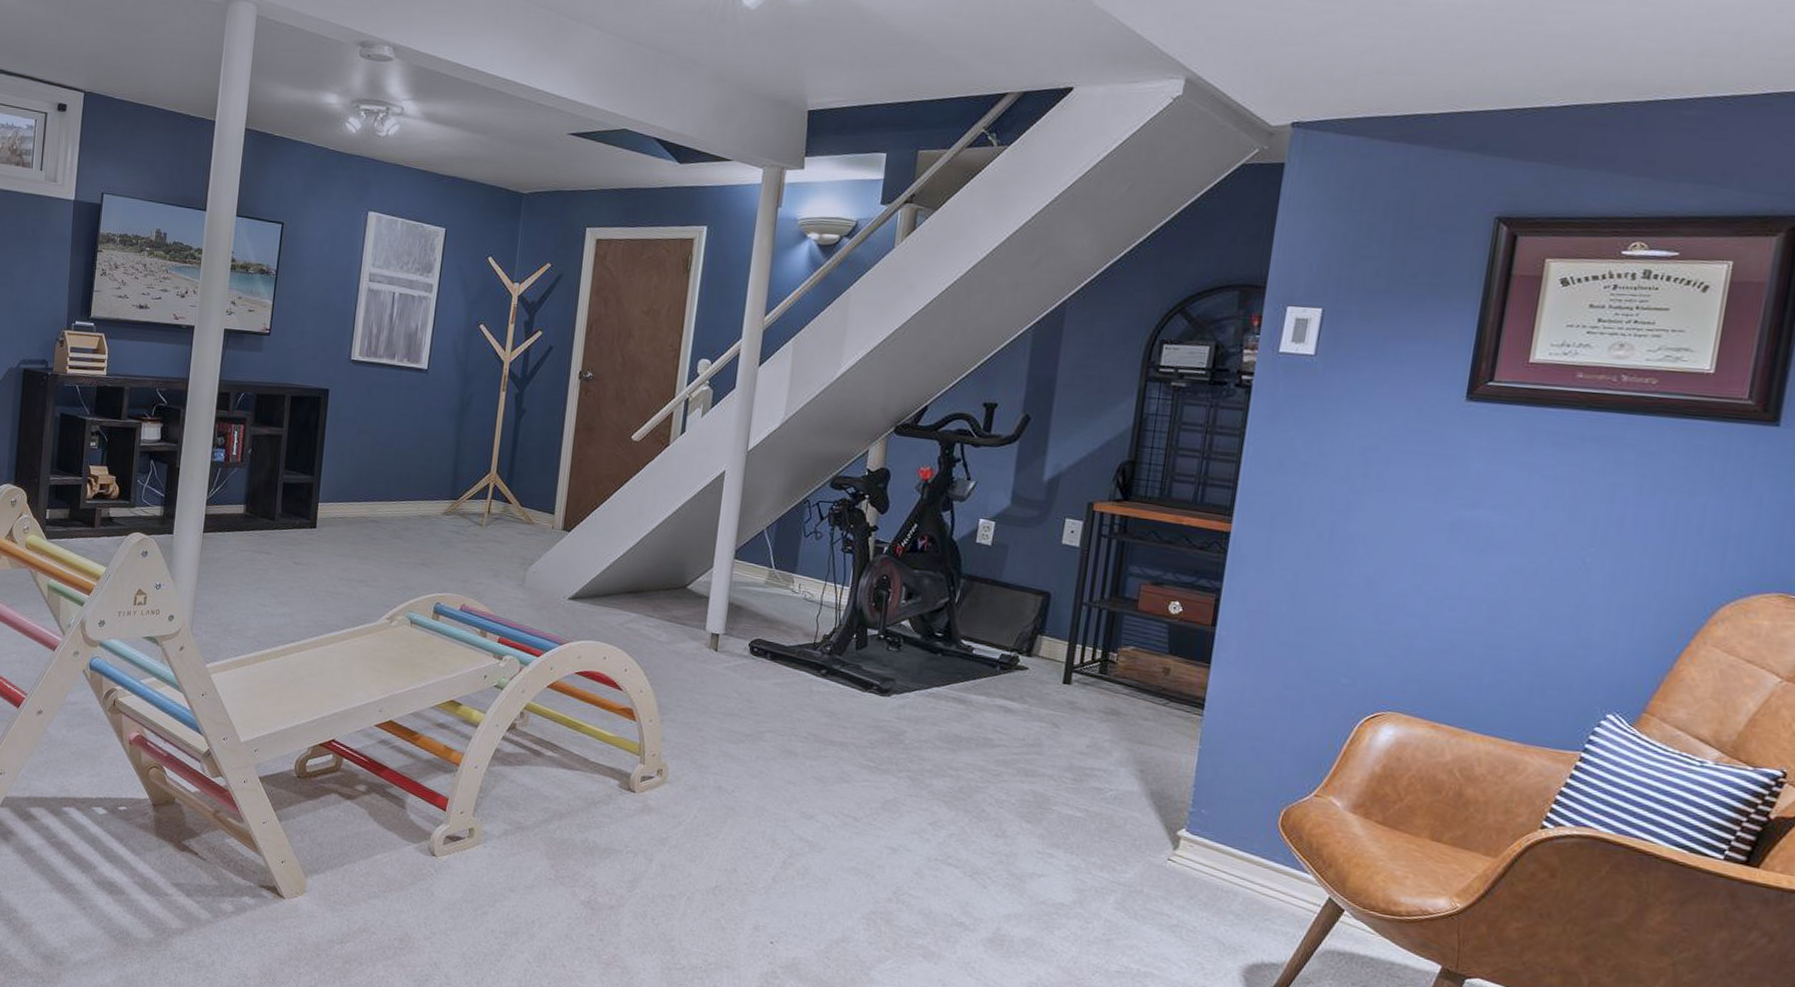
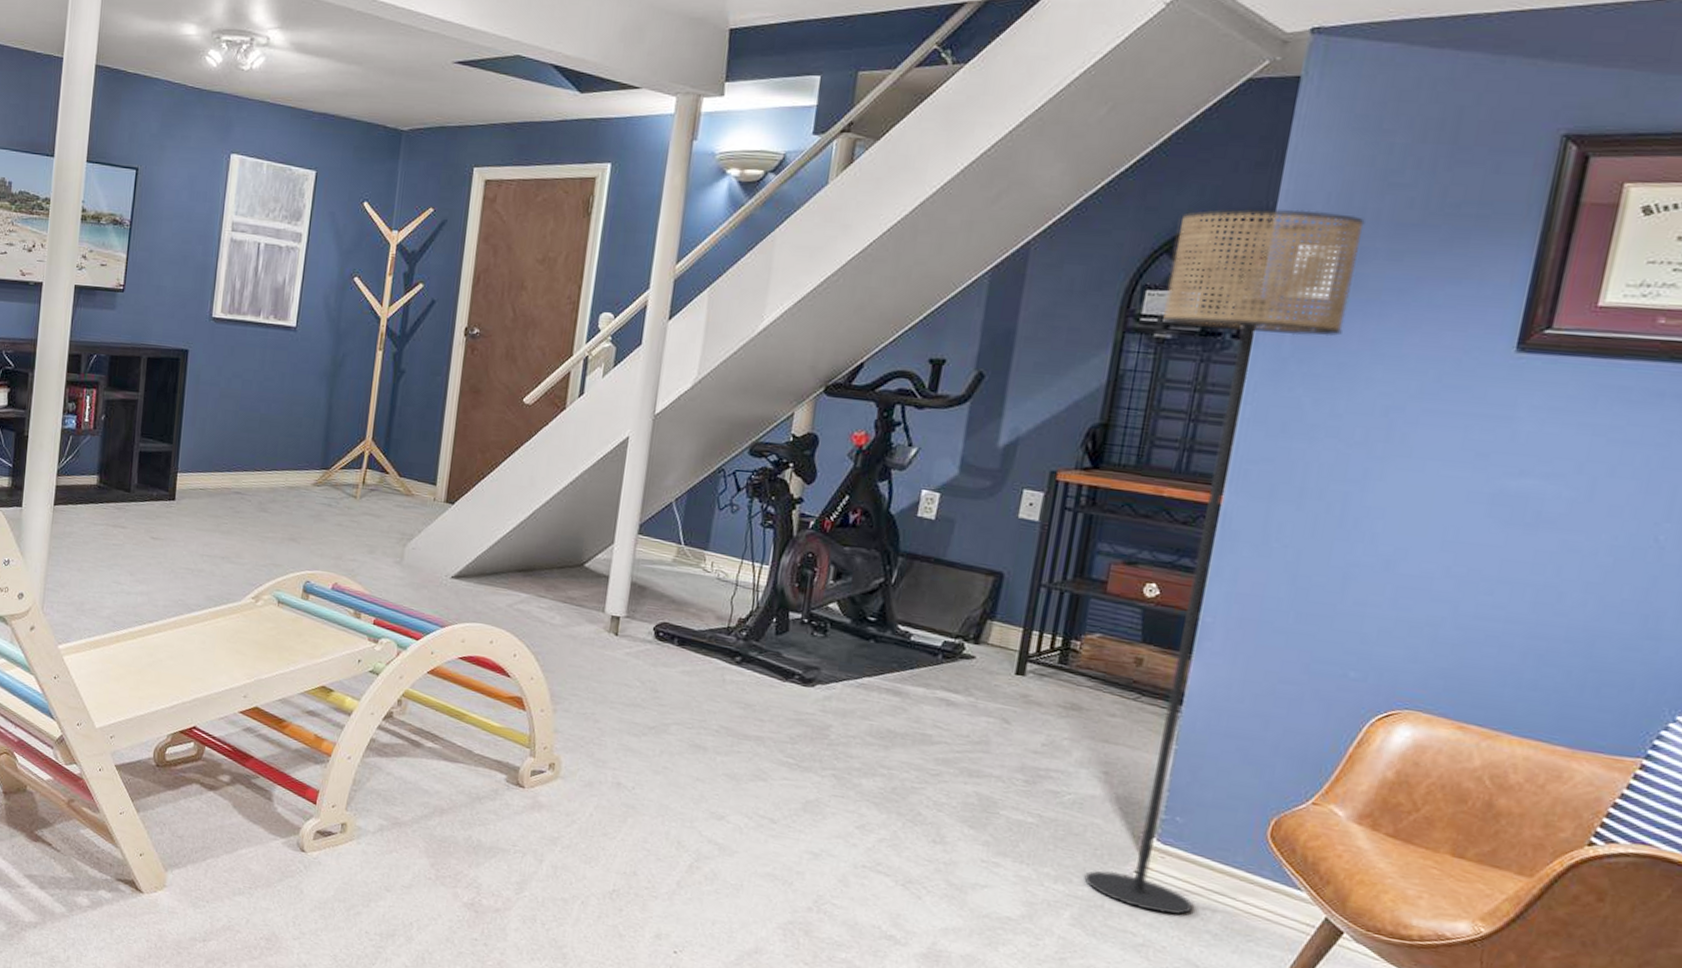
floor lamp: none [1125,275,1341,898] -> present [1084,208,1365,916]

